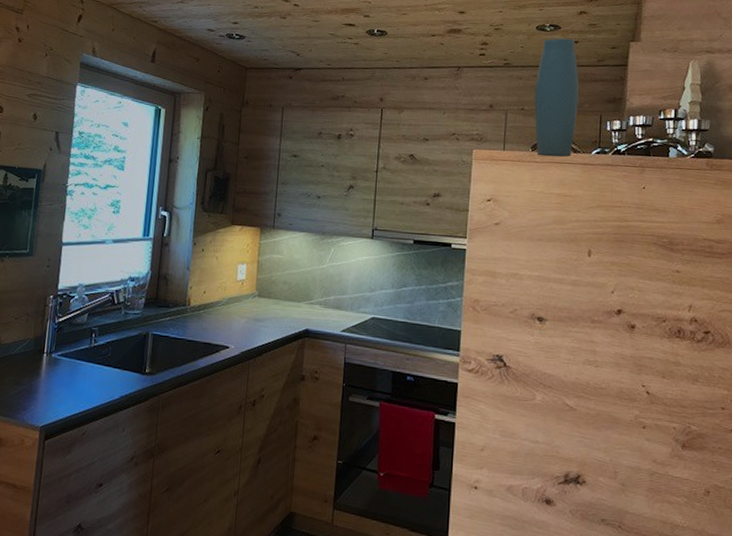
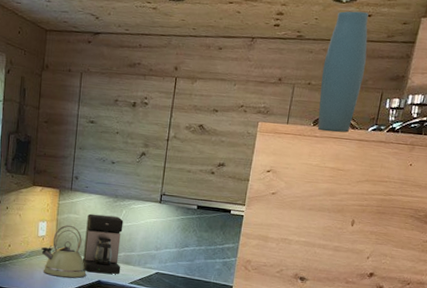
kettle: none [240,266,292,328] -> present [41,225,86,278]
coffee maker: none [287,253,332,321] -> present [82,213,124,274]

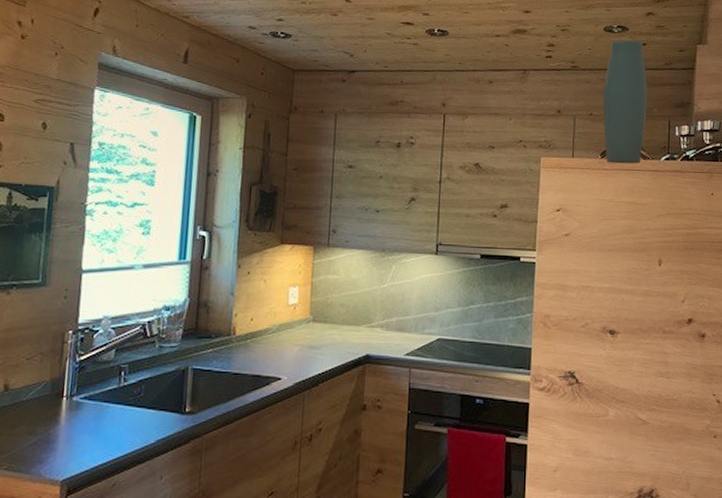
kettle: present [41,225,86,278] -> none [292,288,351,355]
coffee maker: present [82,213,124,274] -> none [345,273,394,345]

